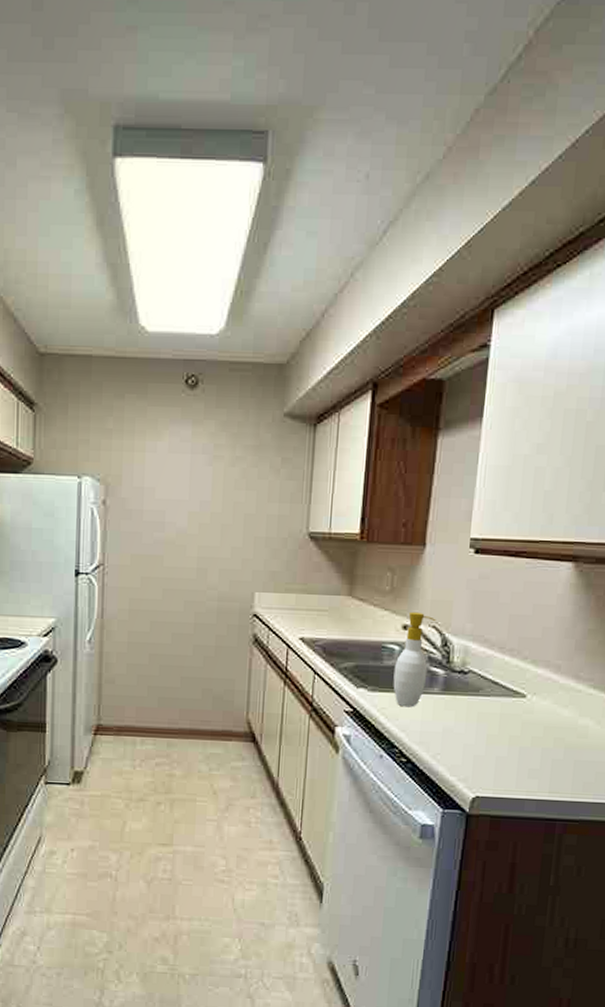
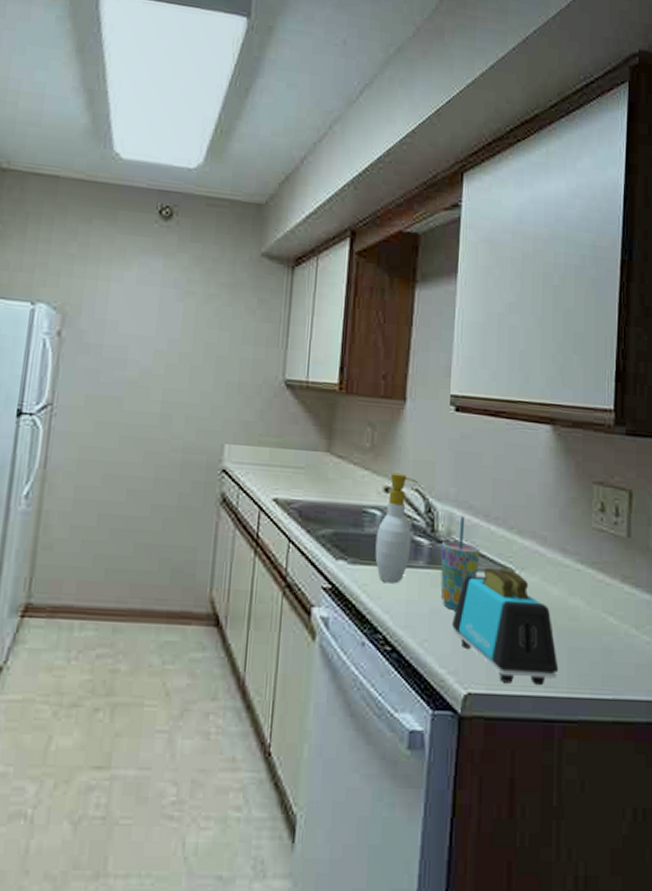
cup: none [453,649,494,729] -> present [440,516,480,610]
toaster: none [463,692,564,792] -> present [452,567,559,686]

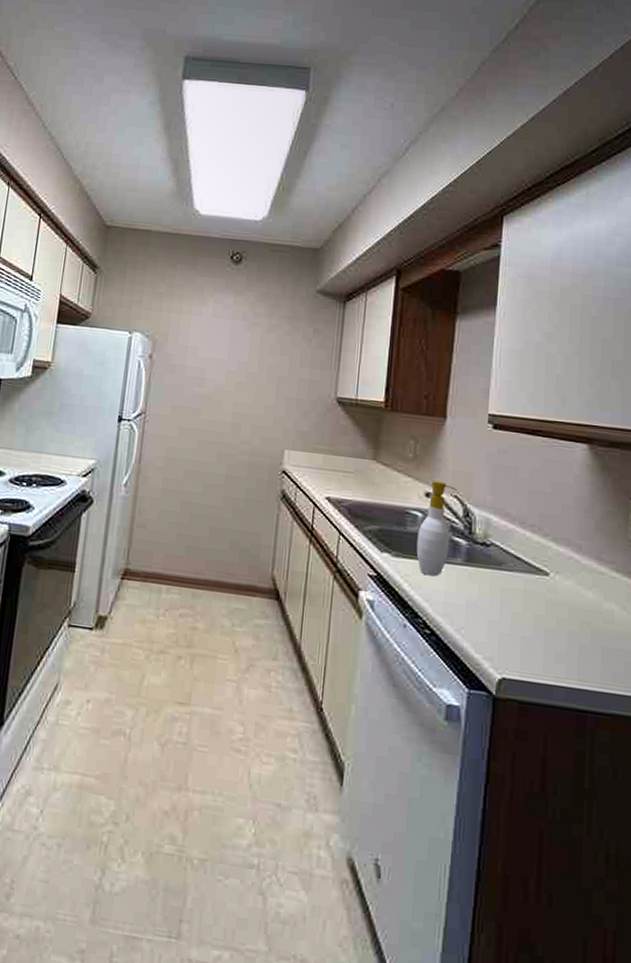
cup: present [440,516,480,610] -> none [477,522,516,604]
toaster: present [452,567,559,686] -> none [488,568,592,679]

